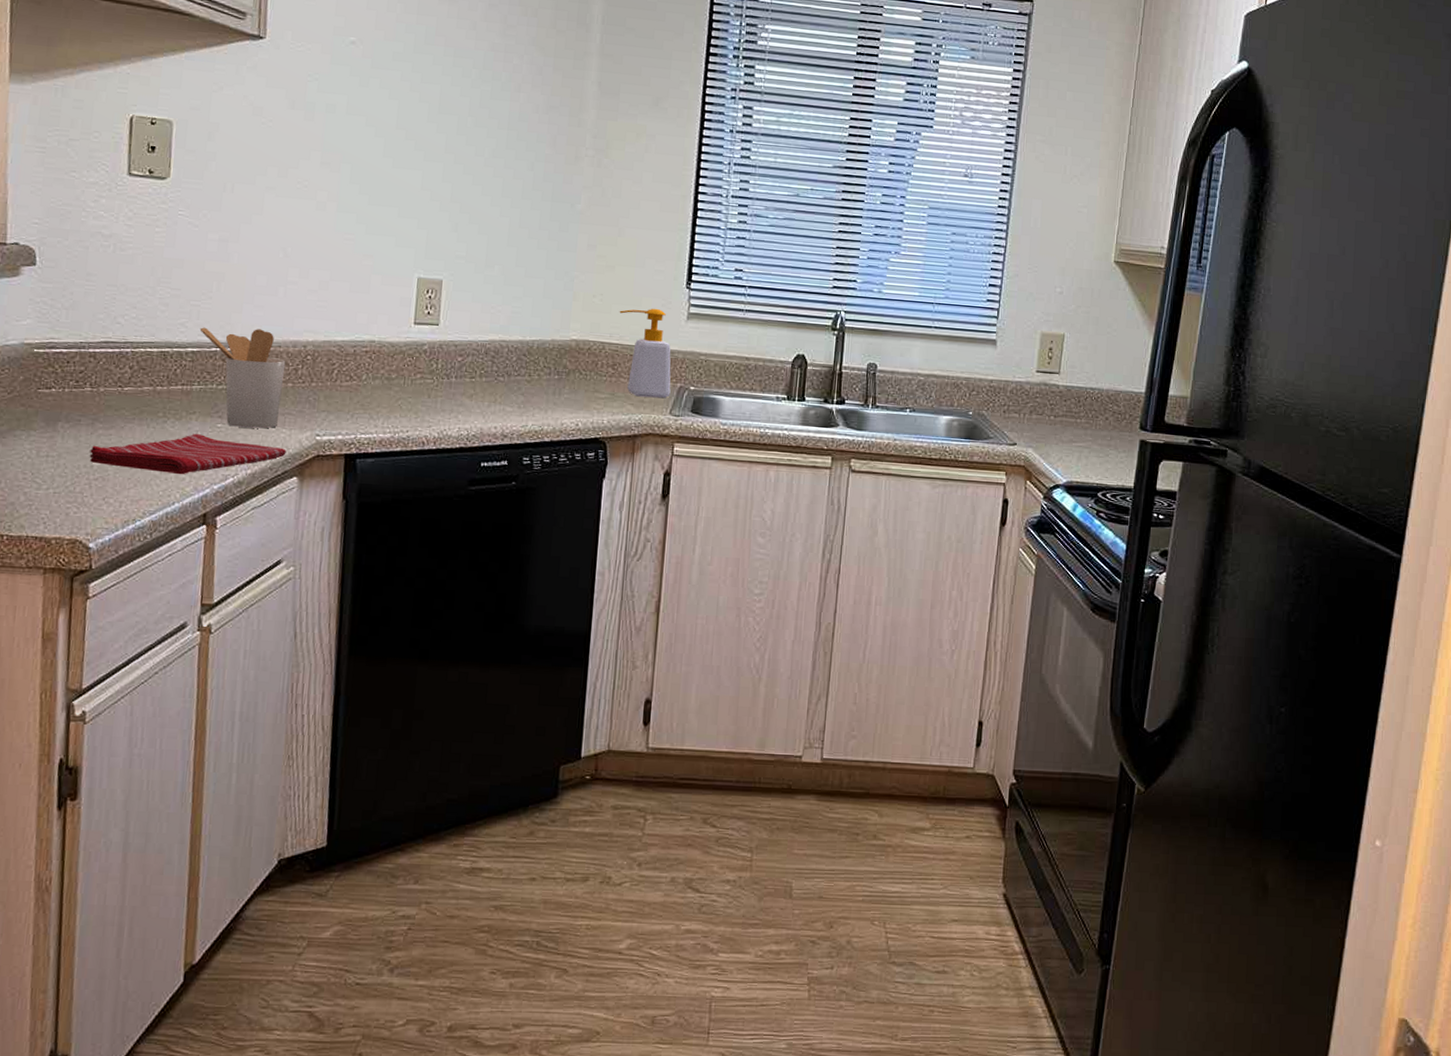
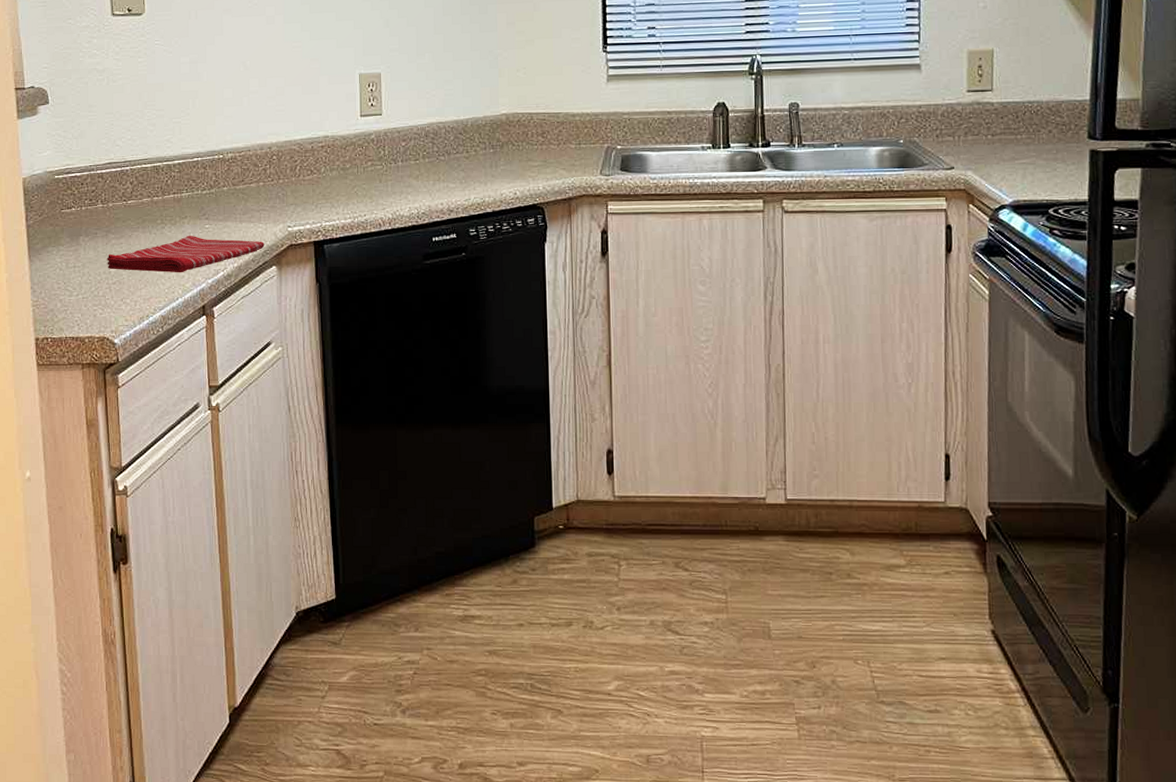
utensil holder: present [199,327,286,429] -> none [182,137,256,226]
soap bottle: present [619,308,671,399] -> none [542,74,599,161]

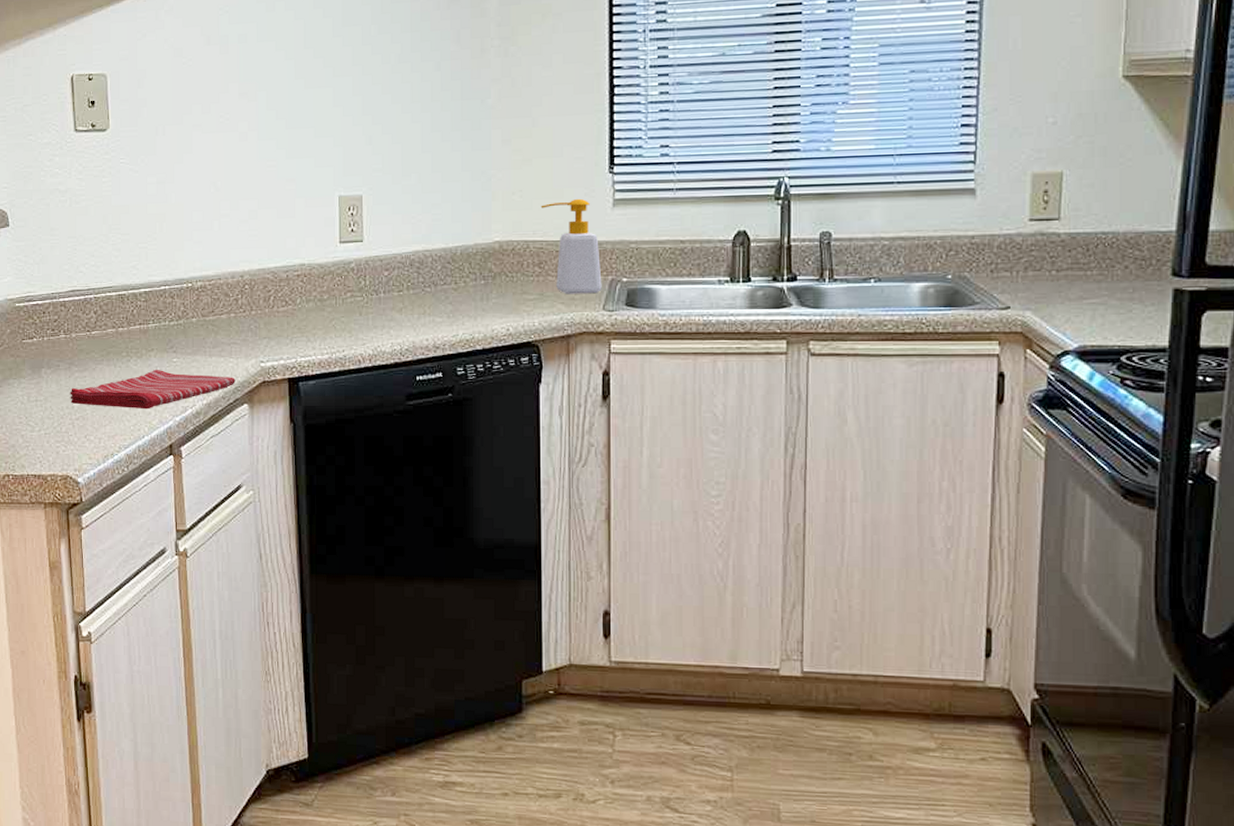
soap bottle: none [542,74,599,161] -> present [540,198,602,294]

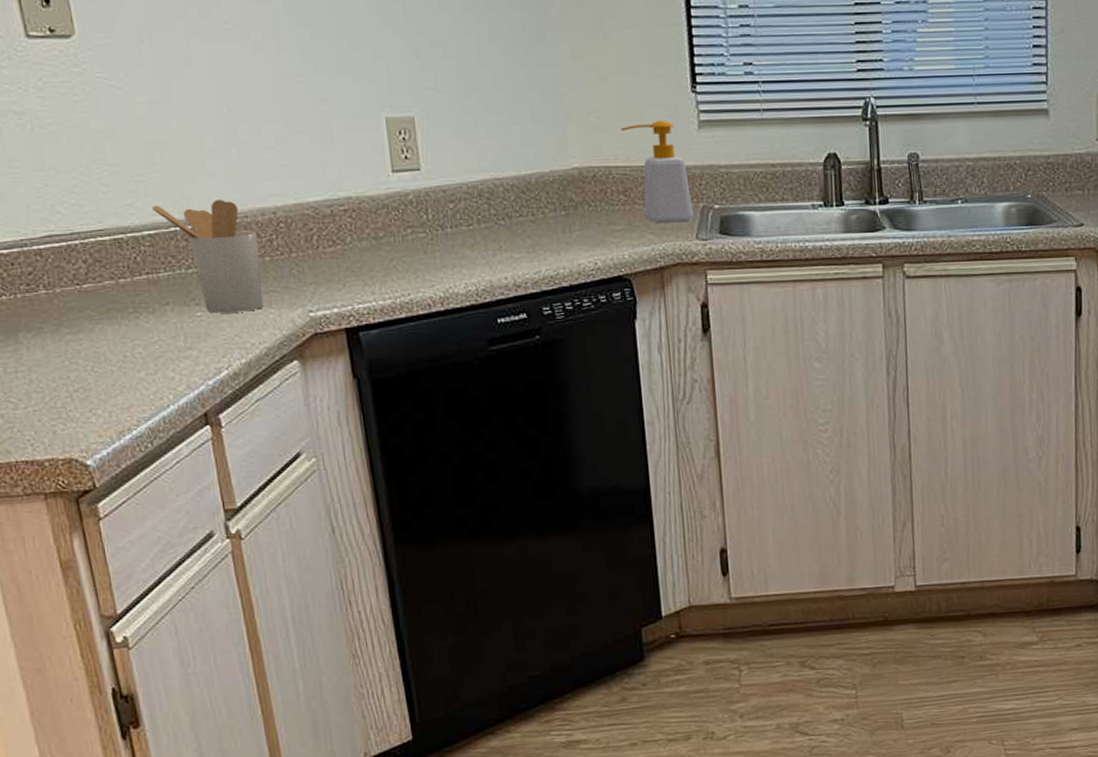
dish towel: present [70,369,236,410] -> none [62,325,280,374]
utensil holder: none [149,264,227,360] -> present [151,199,263,314]

